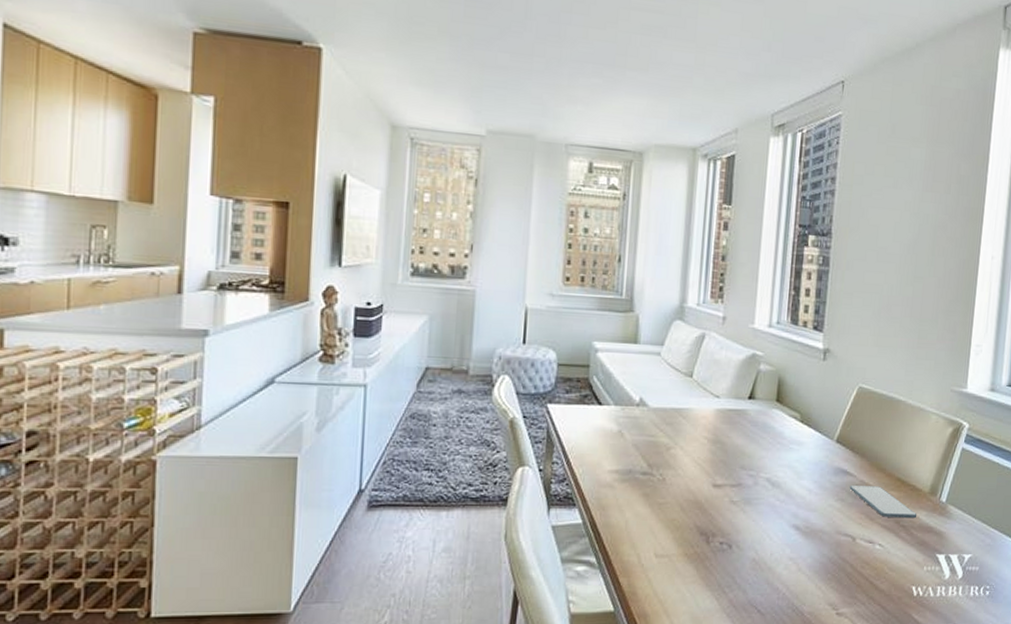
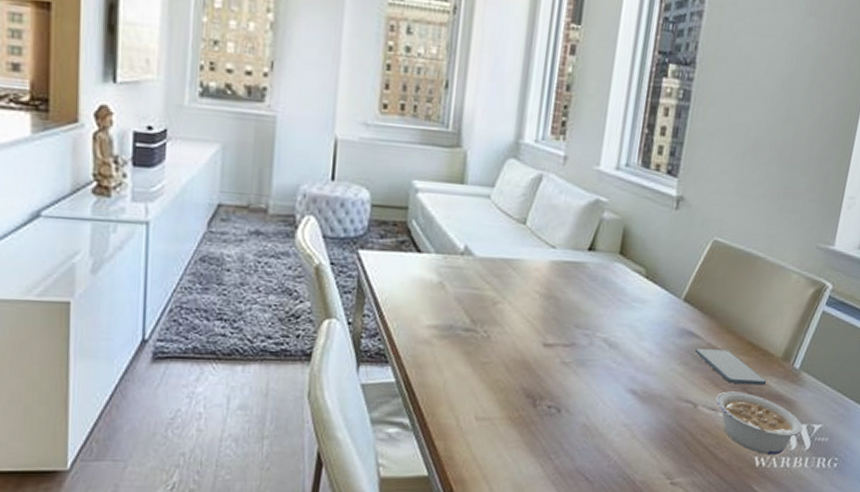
legume: none [872,525,954,584] -> present [715,391,803,455]

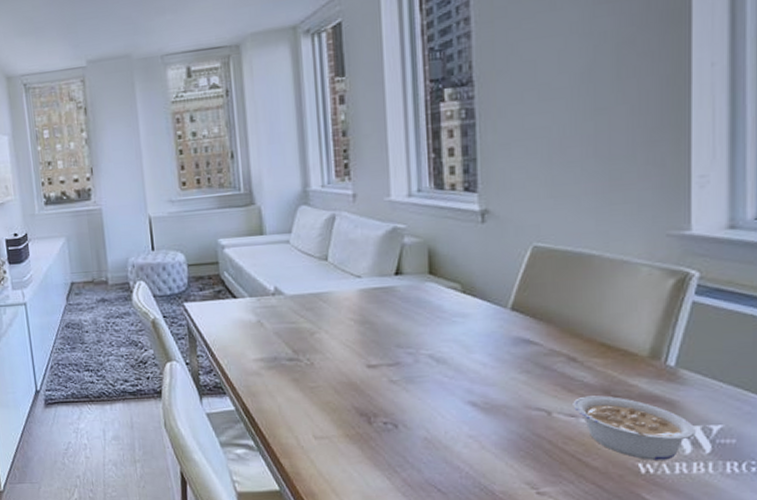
smartphone: present [694,347,767,386] -> none [535,354,635,388]

